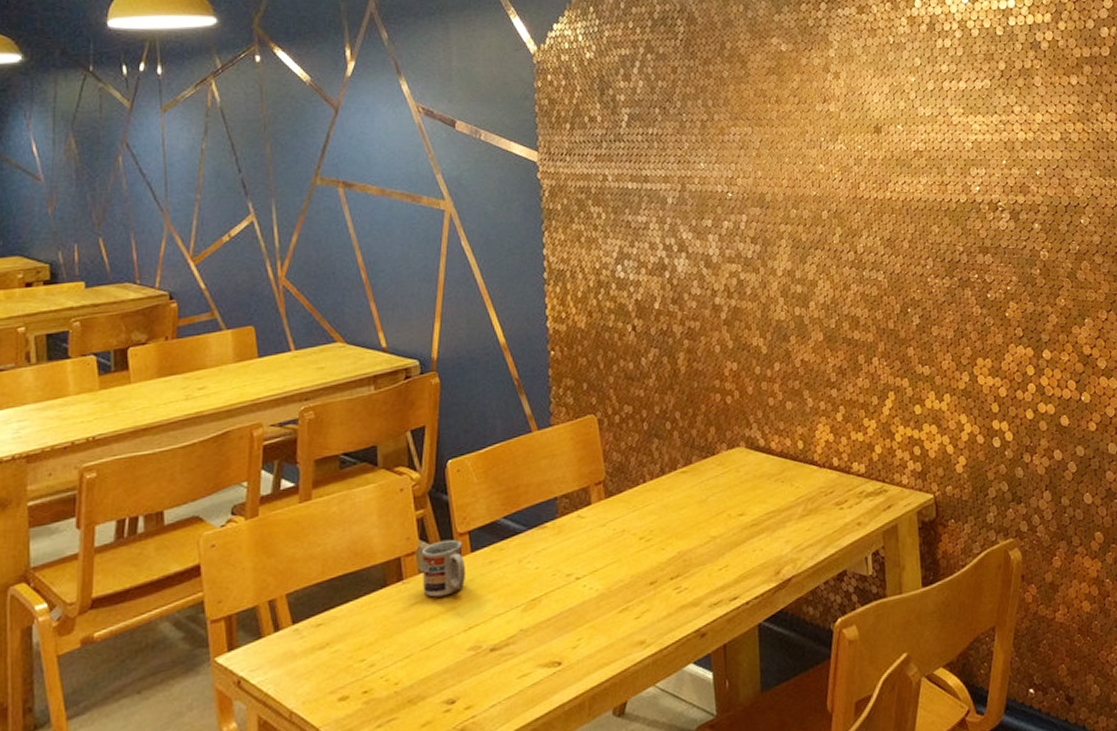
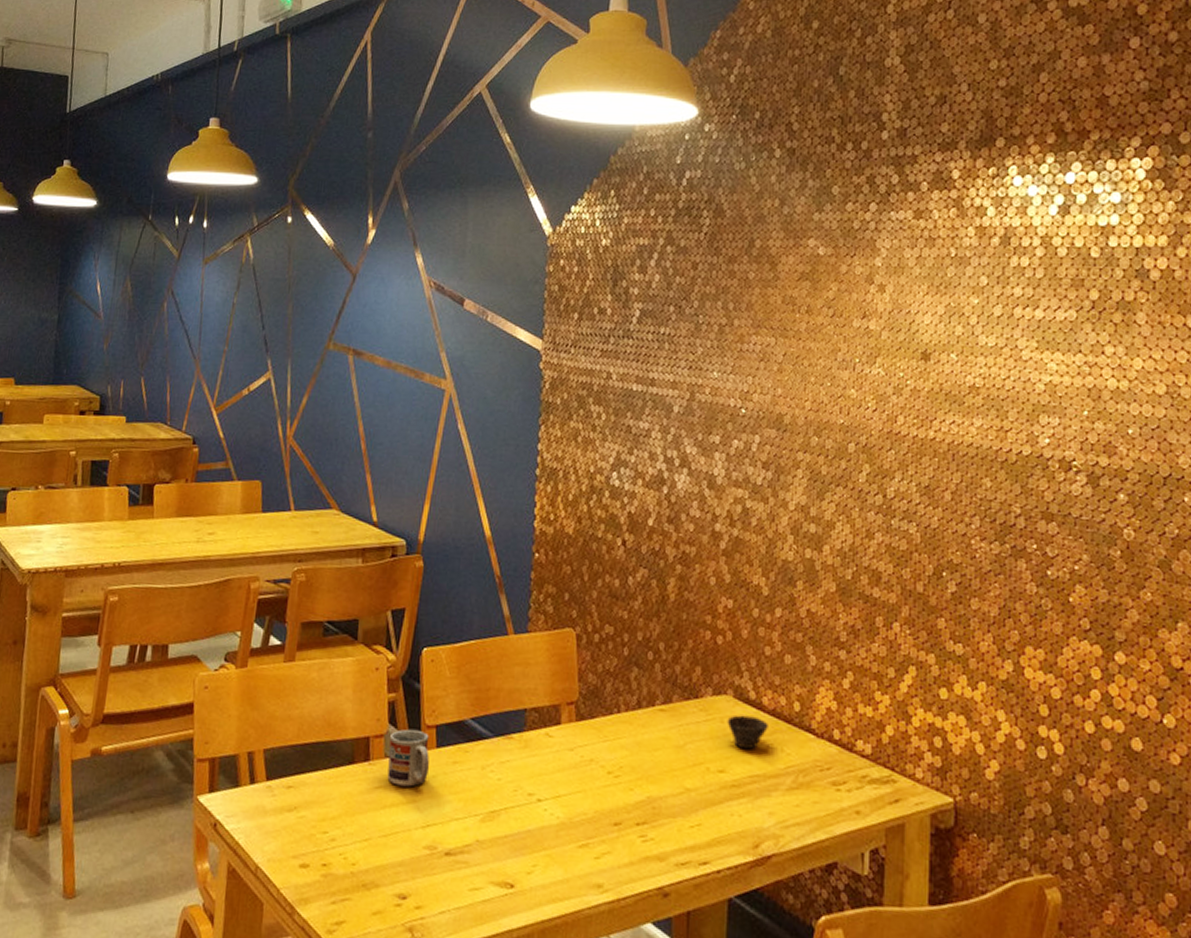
cup: none [742,460,778,492] -> present [727,714,768,750]

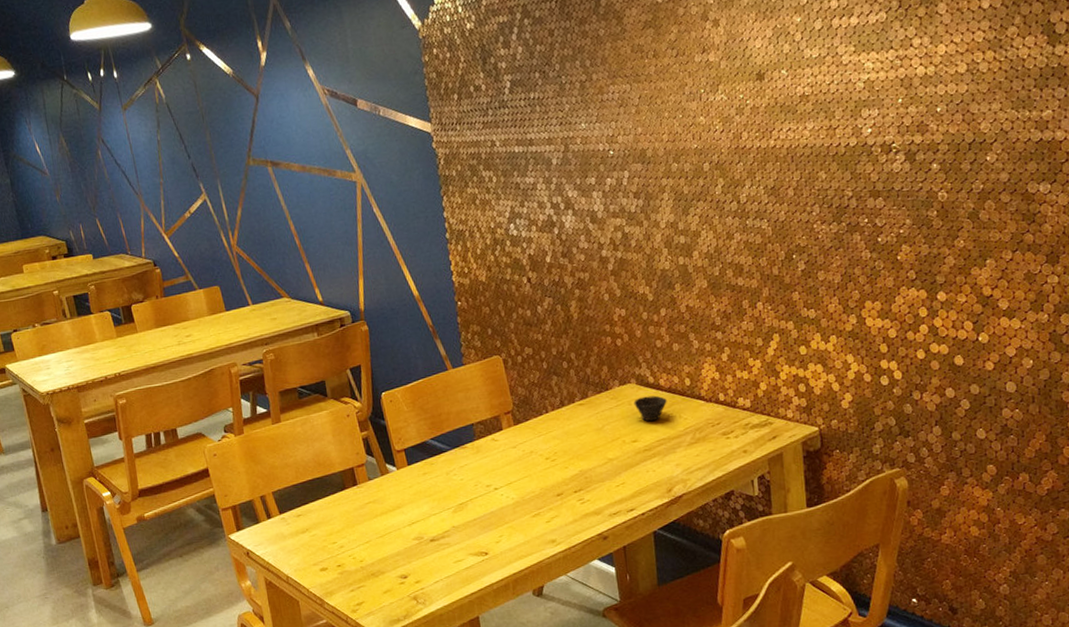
cup: present [387,729,430,787] -> none [369,455,406,499]

